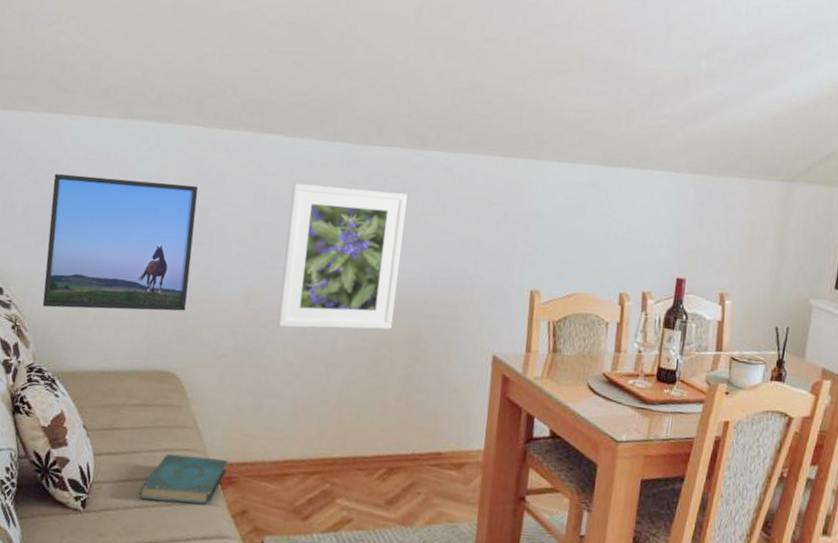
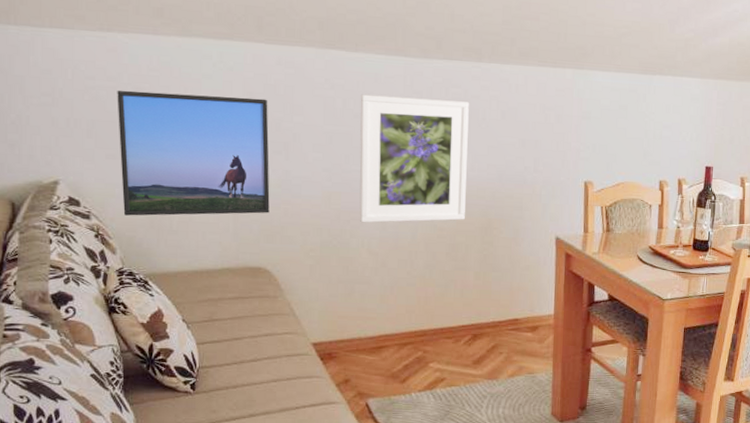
book: present [138,453,228,505] -> none [245,337,327,378]

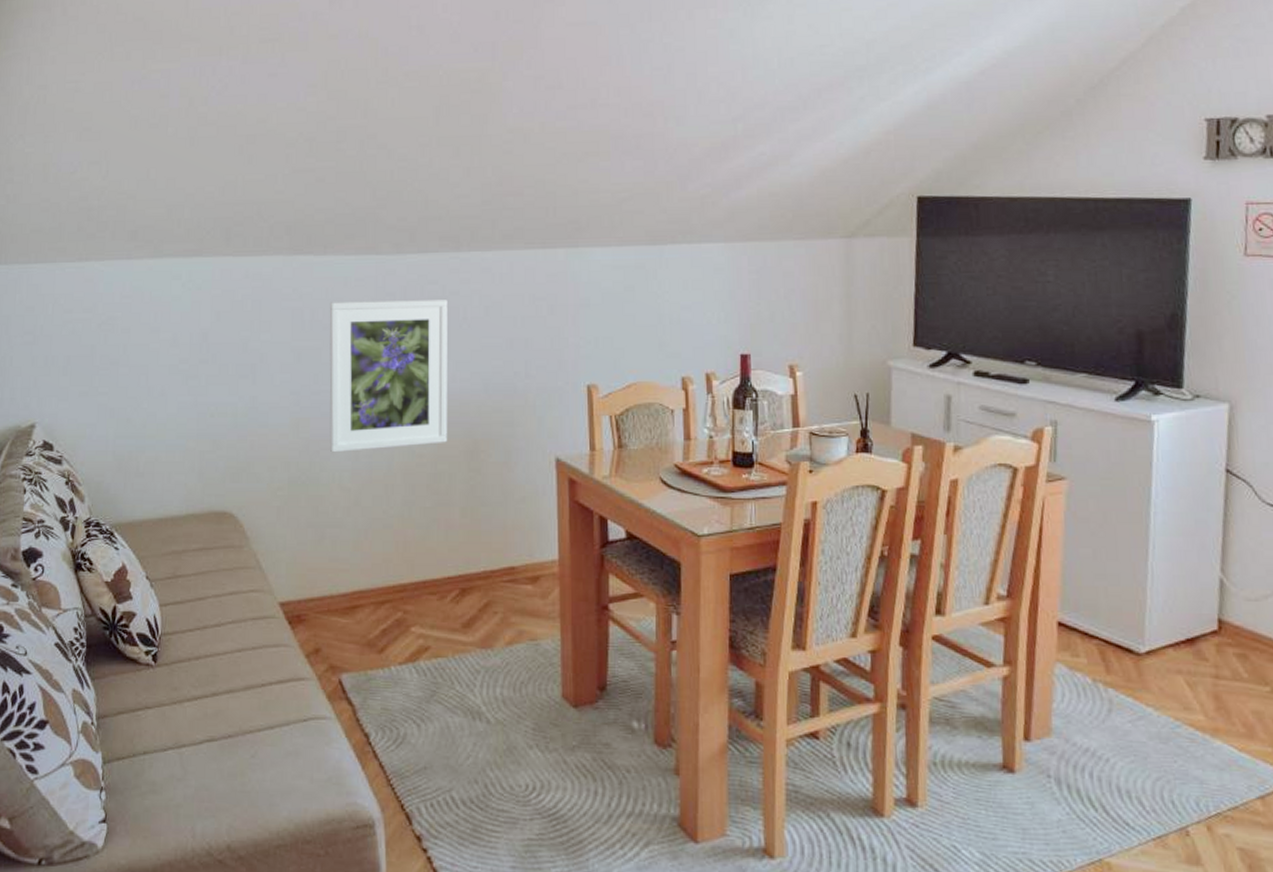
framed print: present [117,90,270,216] -> none [91,317,236,458]

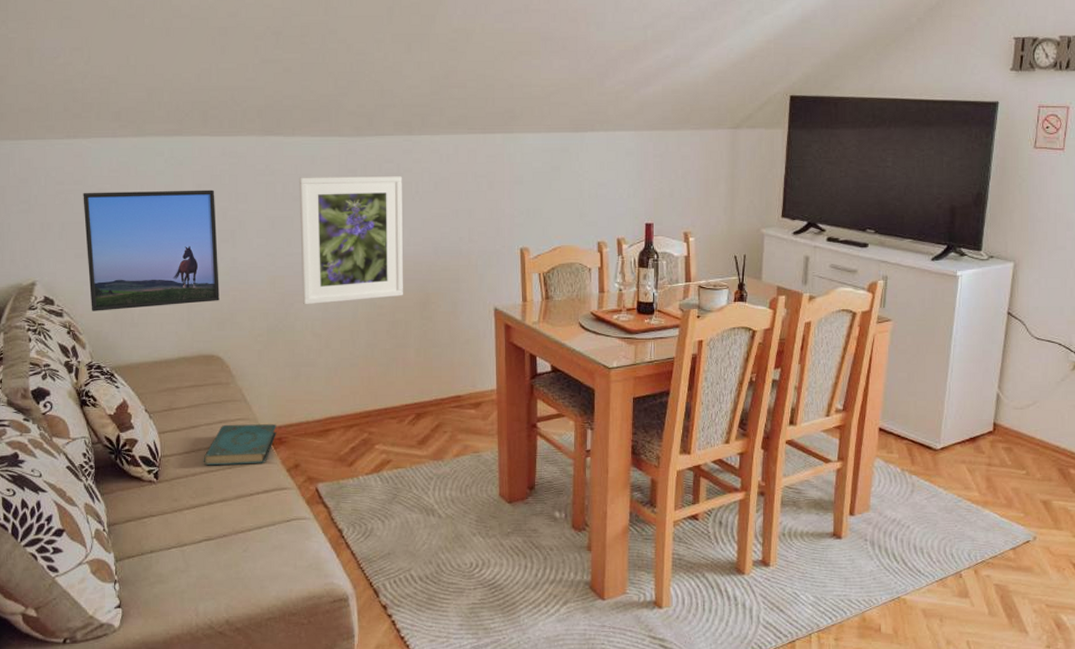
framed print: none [91,317,236,458] -> present [83,190,220,311]
book: none [209,597,296,648] -> present [203,424,277,466]

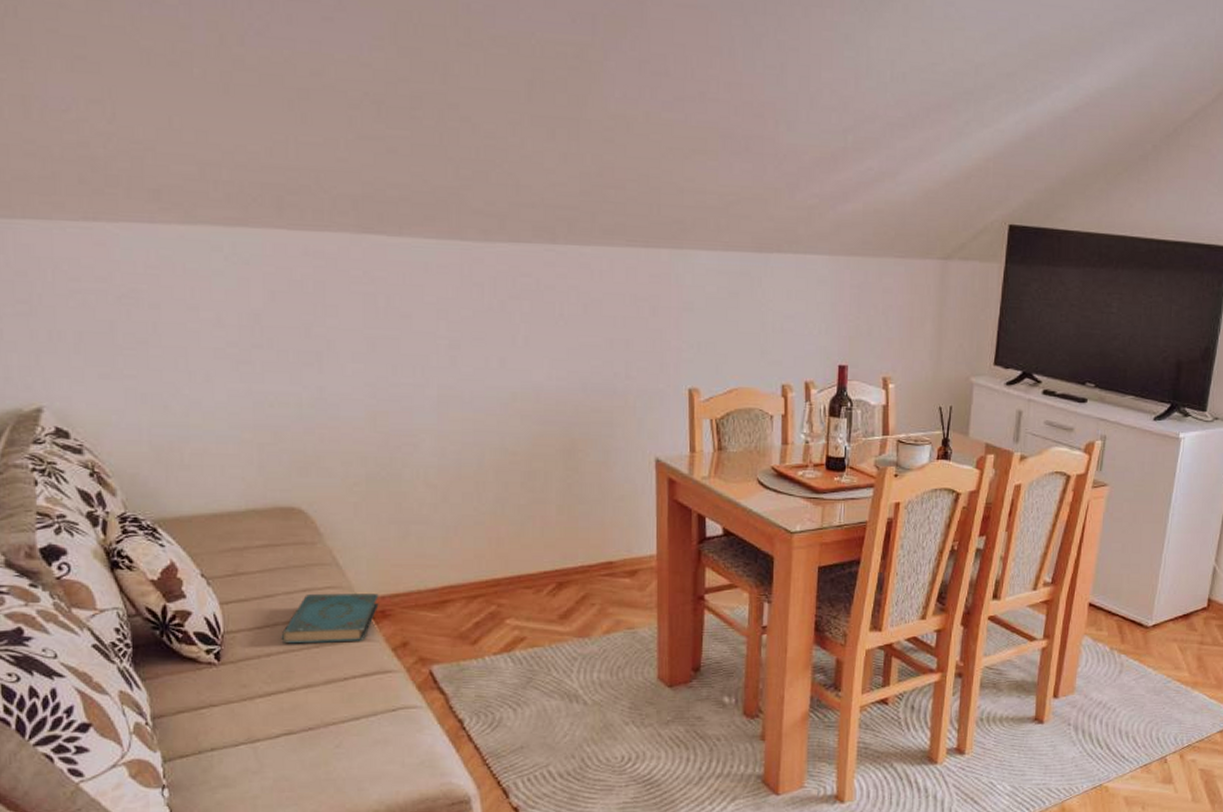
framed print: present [83,190,220,311] -> none [108,293,302,449]
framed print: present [299,175,403,305] -> none [407,289,542,449]

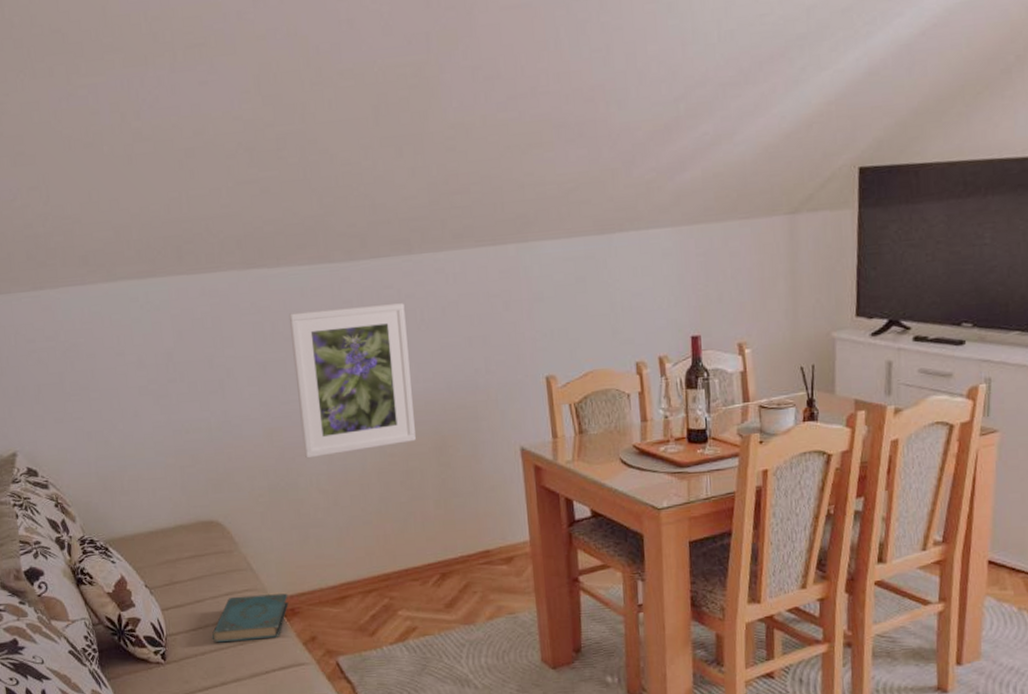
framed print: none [407,289,542,449] -> present [288,302,416,459]

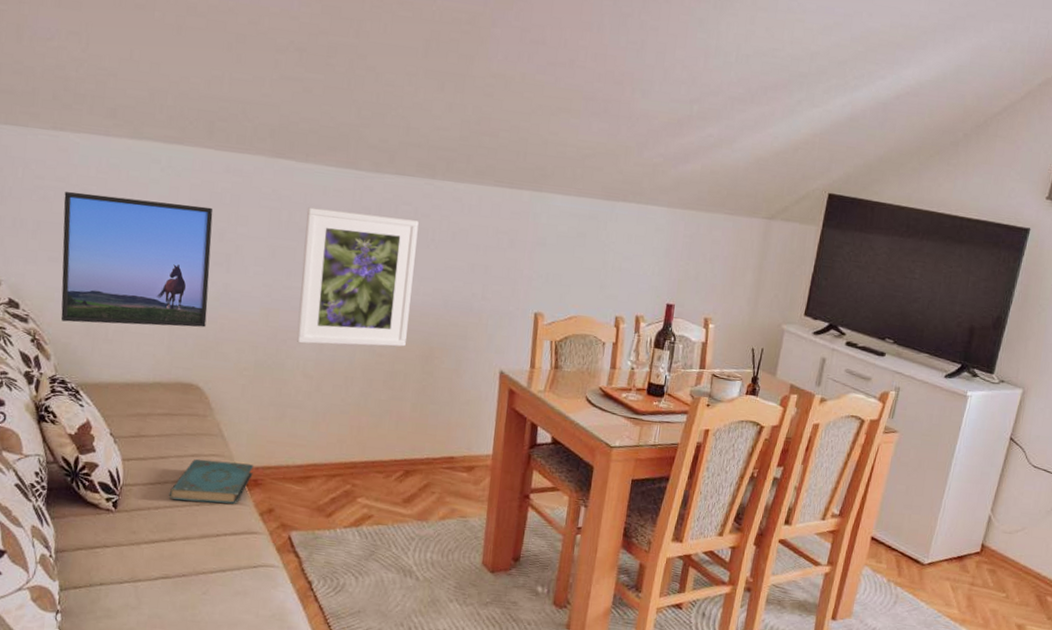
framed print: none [56,335,214,481] -> present [60,191,213,328]

